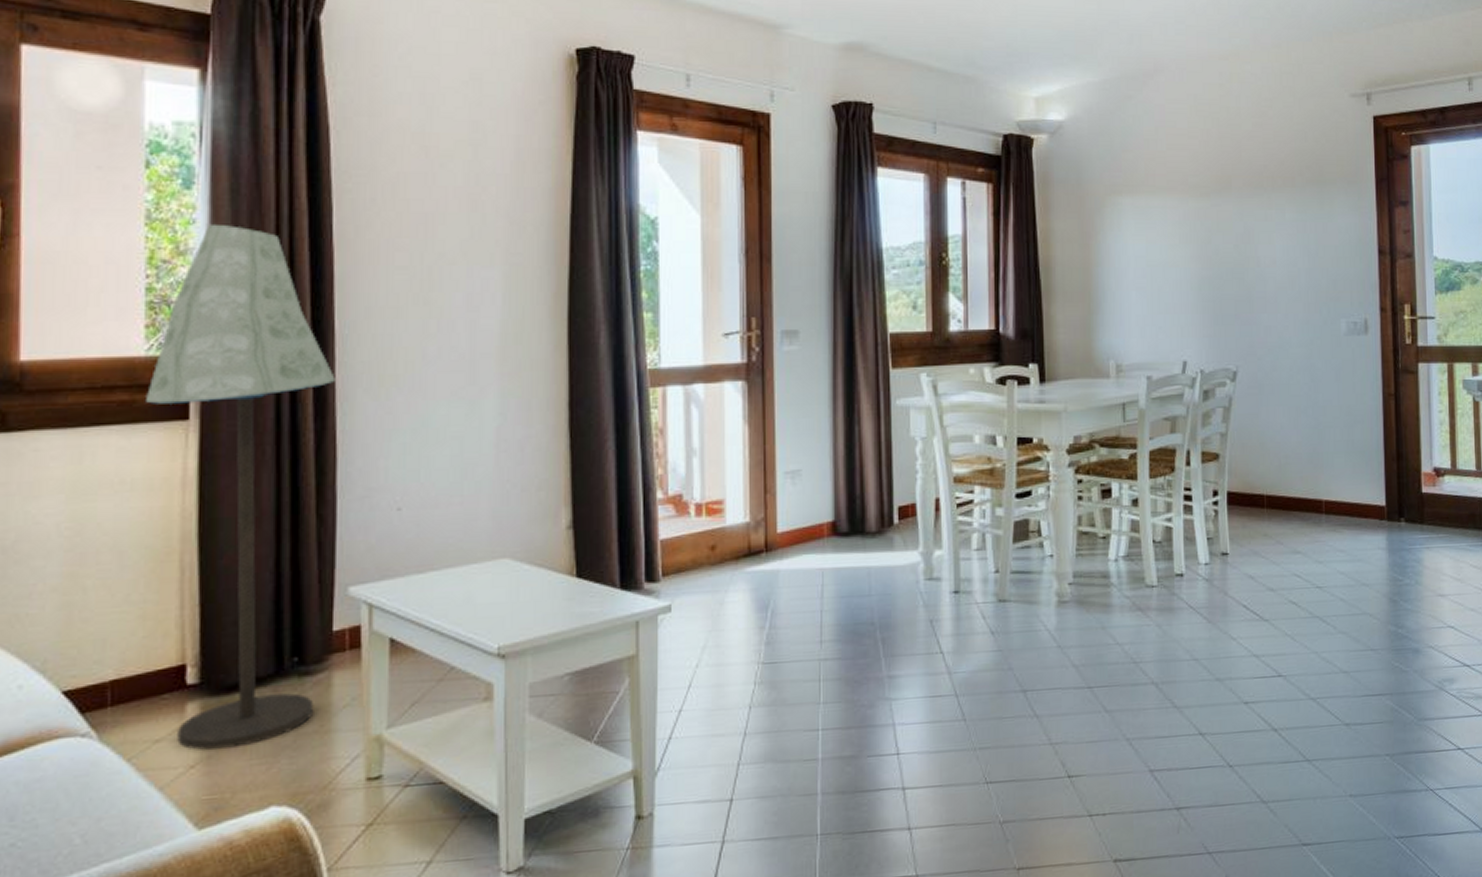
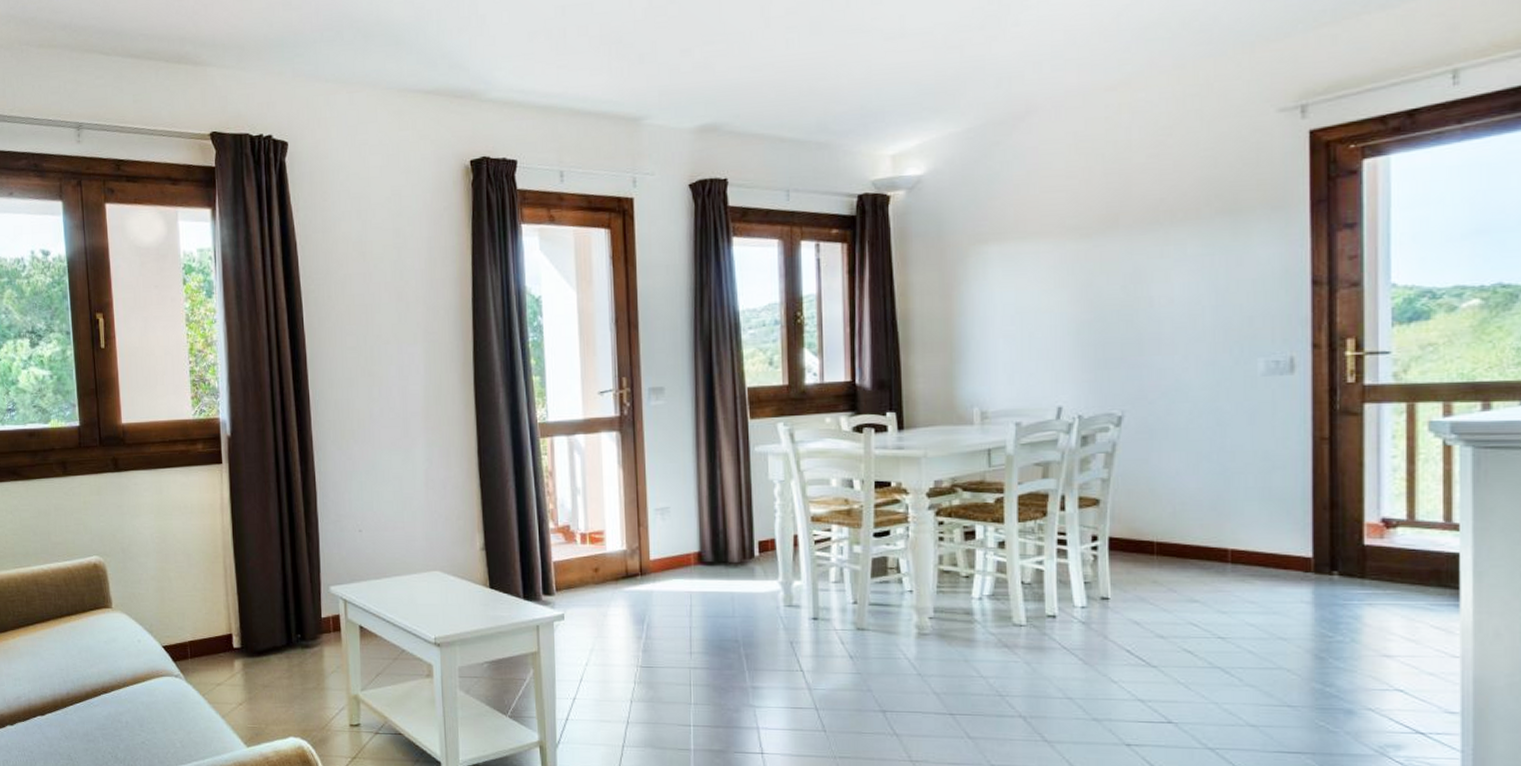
floor lamp: present [146,223,336,750] -> none [196,322,313,694]

